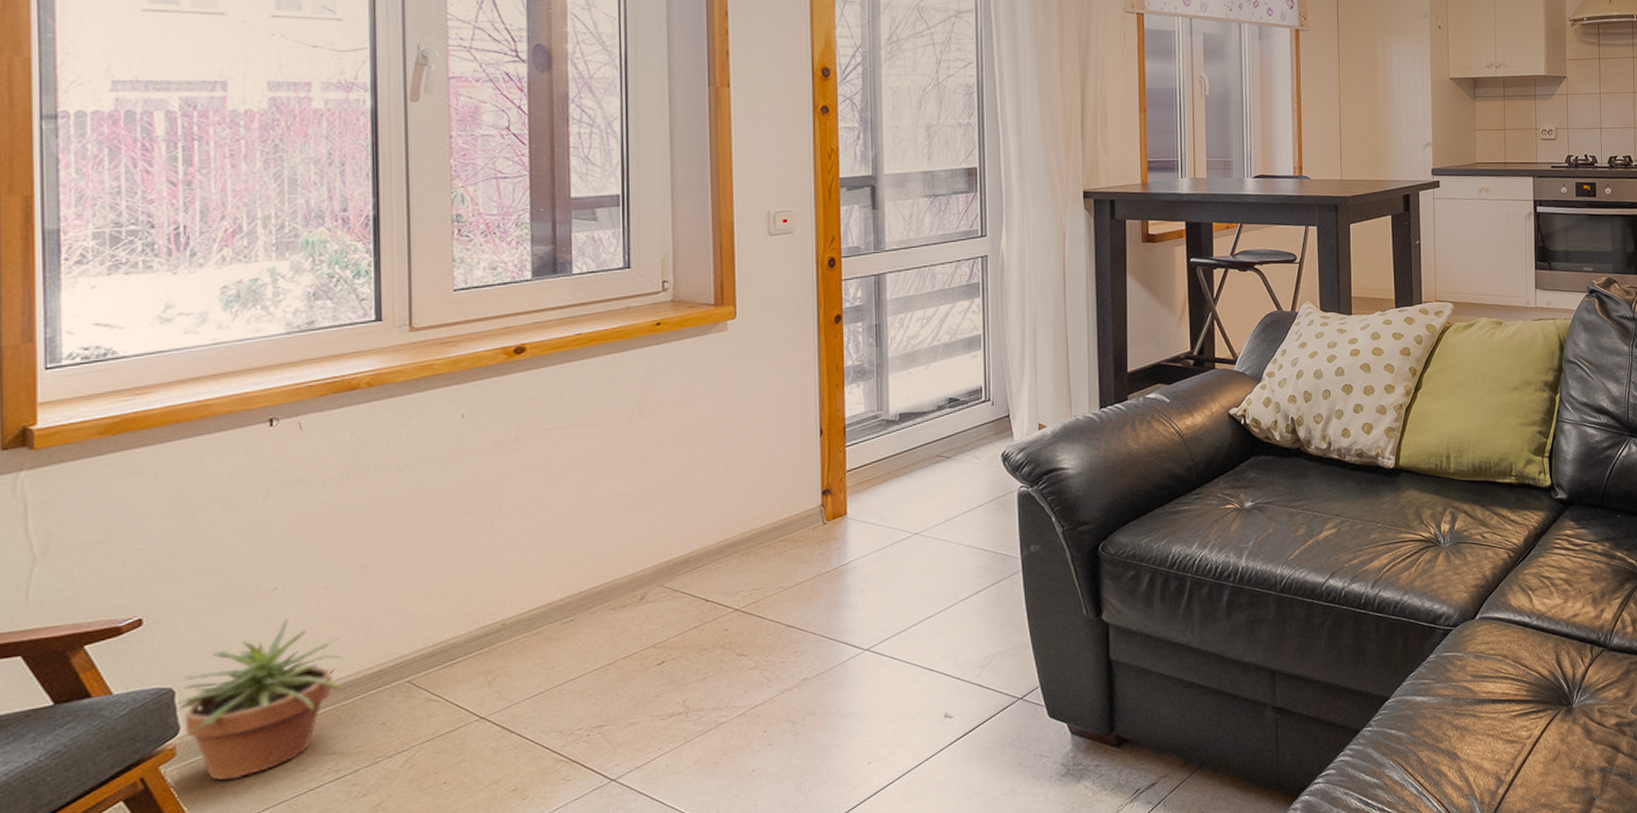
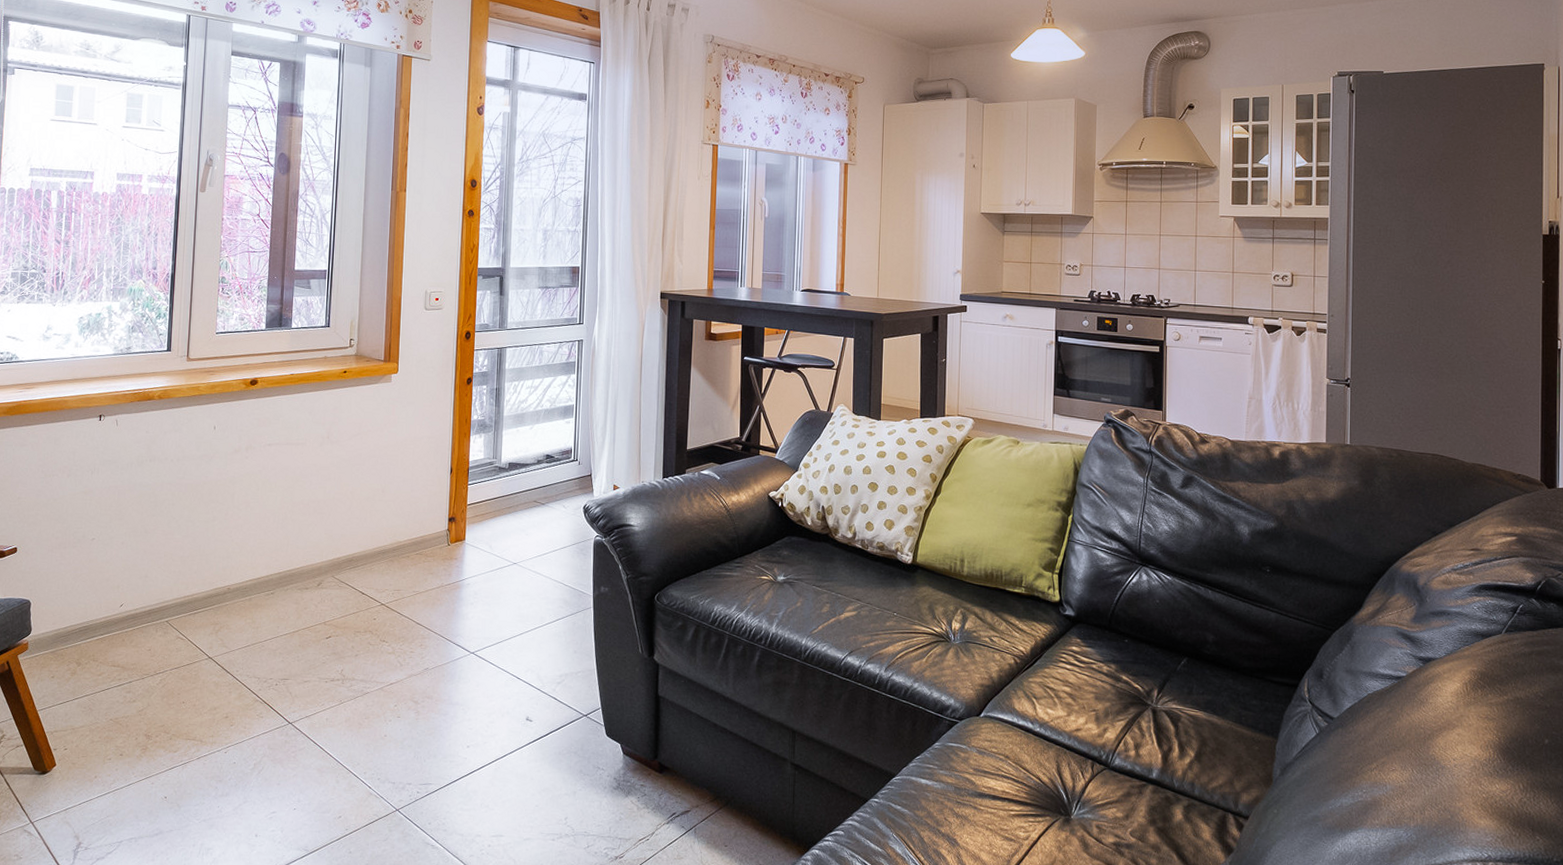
potted plant: present [175,618,348,781] -> none [28,561,130,674]

